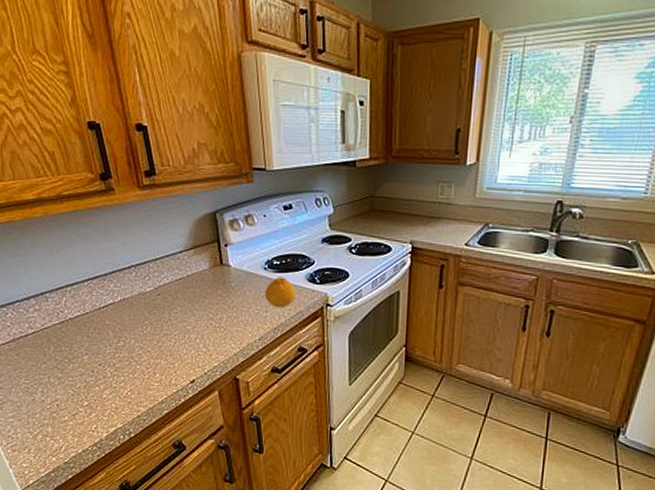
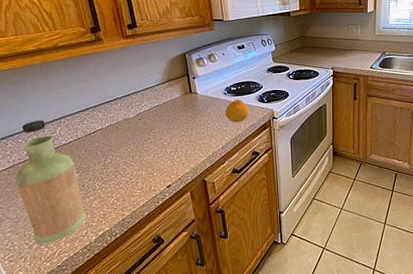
bottle: none [17,286,97,436] -> present [16,119,87,244]

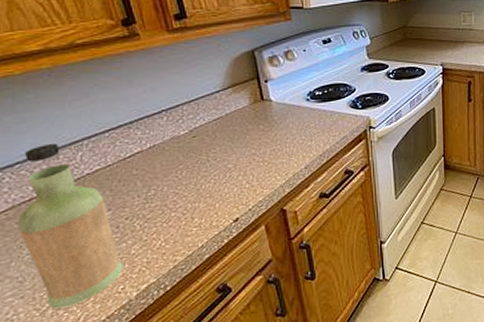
fruit: present [225,99,250,123] -> none [308,106,340,136]

